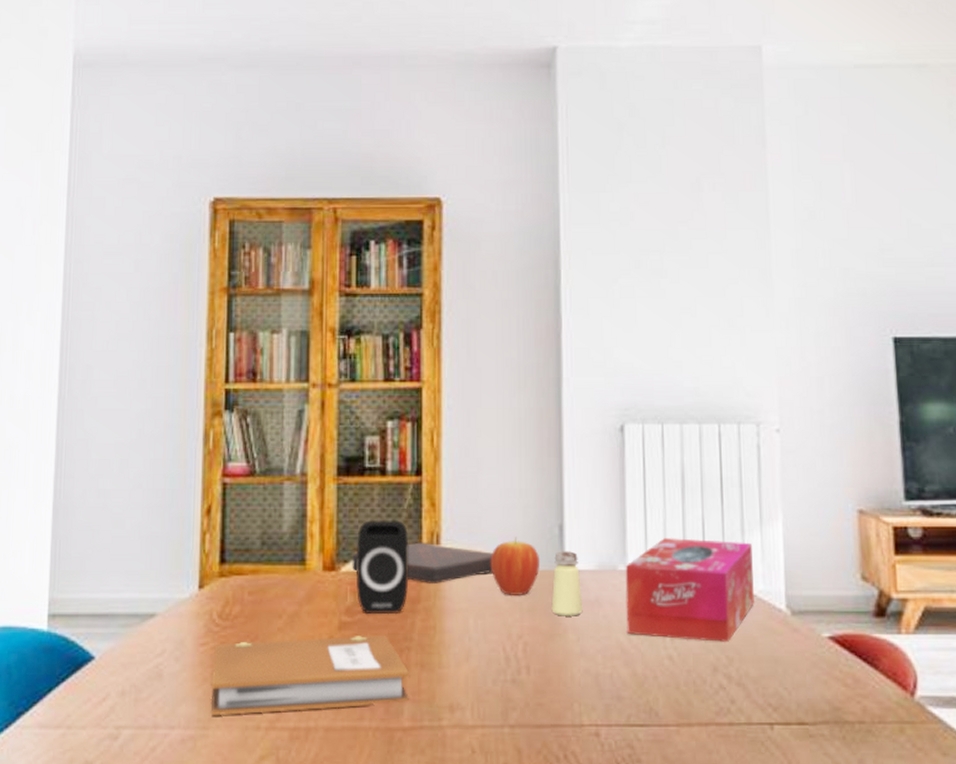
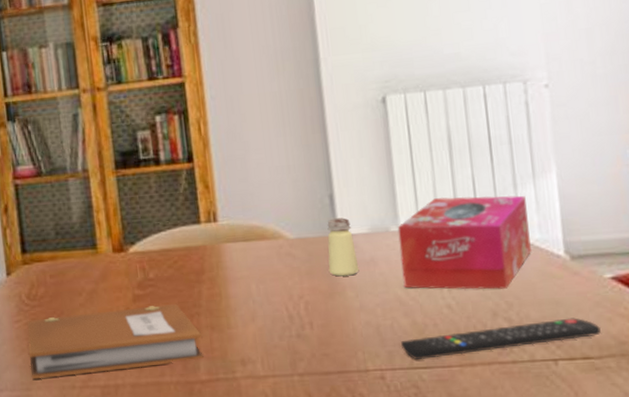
book: present [352,542,493,584] -> none [137,221,269,257]
speaker: present [355,520,409,615] -> none [140,203,193,286]
fruit: present [490,537,541,597] -> none [266,209,314,262]
remote control: none [619,678,817,715] -> present [401,317,602,359]

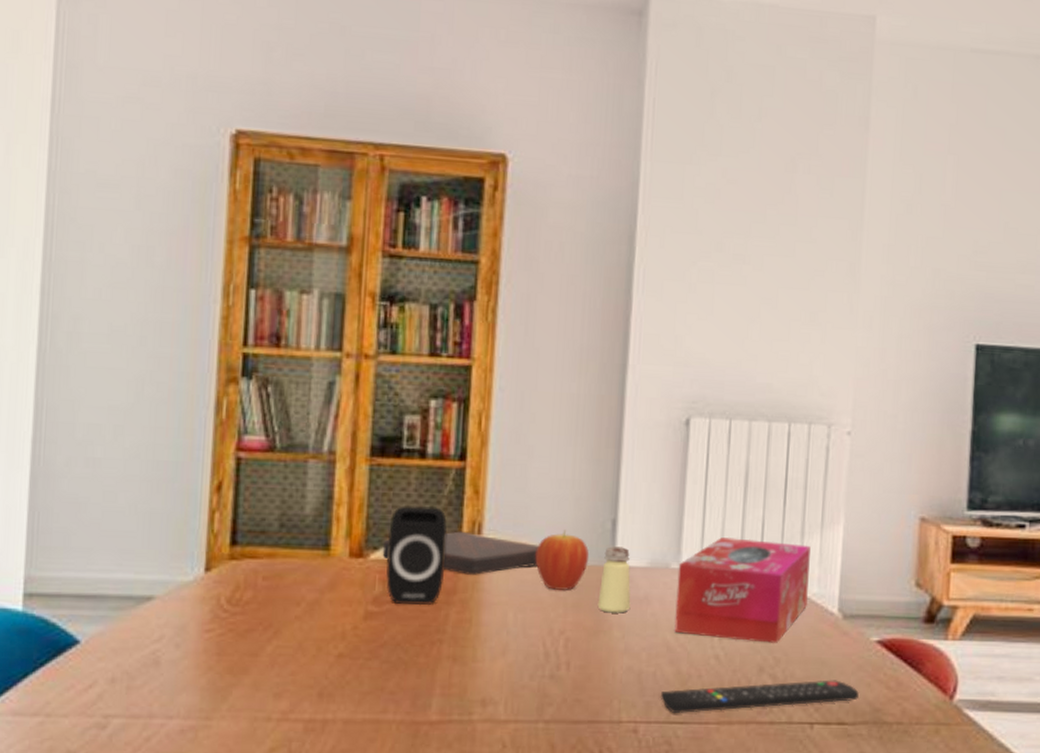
notebook: present [27,304,205,379] -> none [215,626,441,705]
book: none [137,221,269,257] -> present [382,531,539,575]
speaker: none [140,203,193,286] -> present [385,506,447,606]
fruit: none [266,209,314,262] -> present [535,530,590,592]

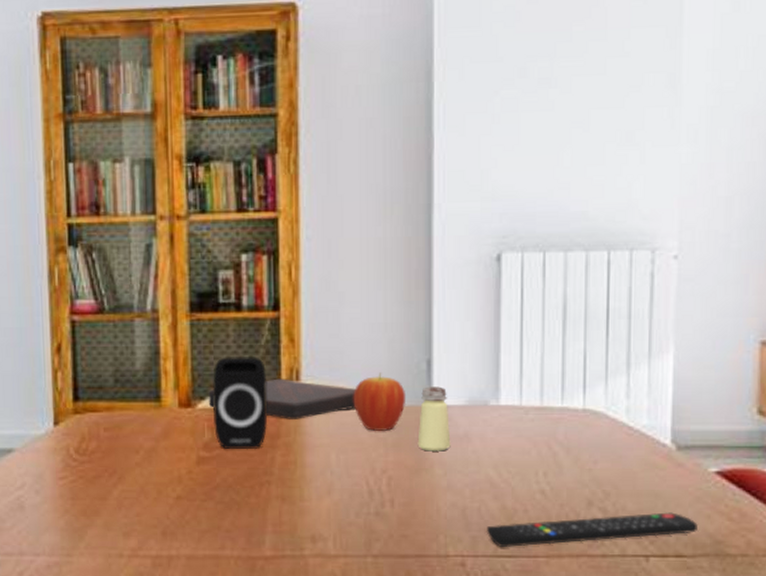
tissue box: present [674,537,811,643] -> none [497,372,638,477]

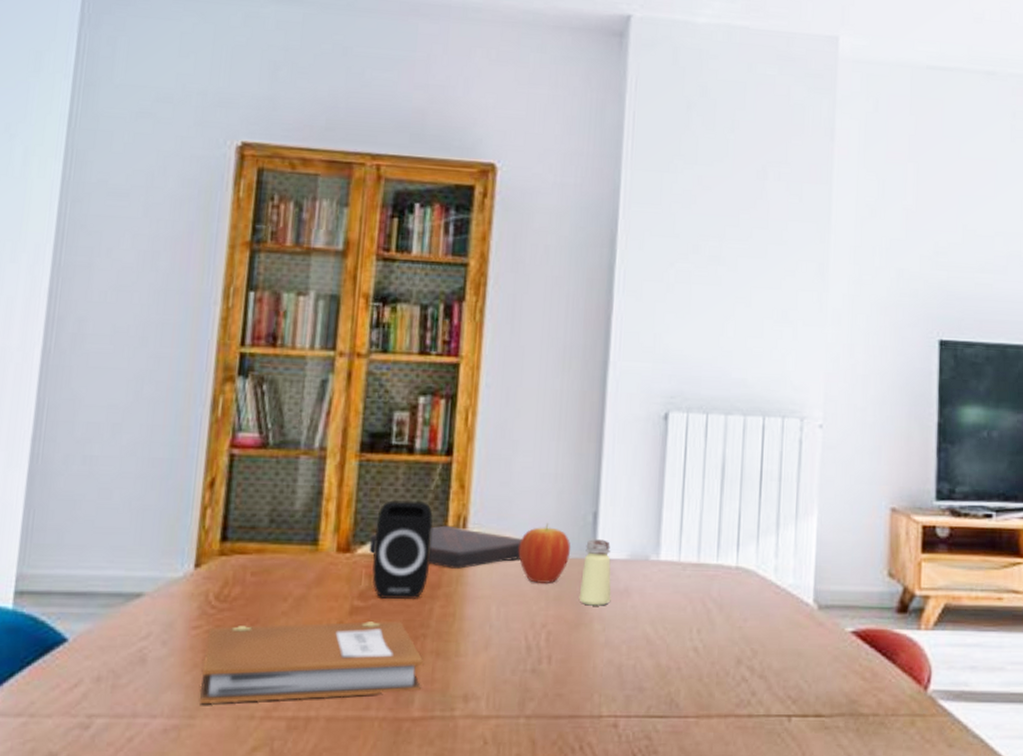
notebook: none [72,470,271,544] -> present [200,621,424,703]
remote control: present [487,512,699,547] -> none [641,671,836,707]

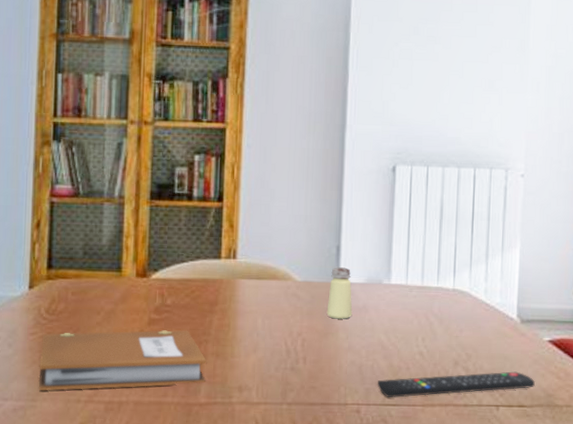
book: present [369,525,522,569] -> none [161,256,280,290]
speaker: present [371,500,433,600] -> none [163,237,210,314]
fruit: present [518,523,571,585] -> none [278,254,320,303]
remote control: none [641,671,836,707] -> present [378,371,536,397]

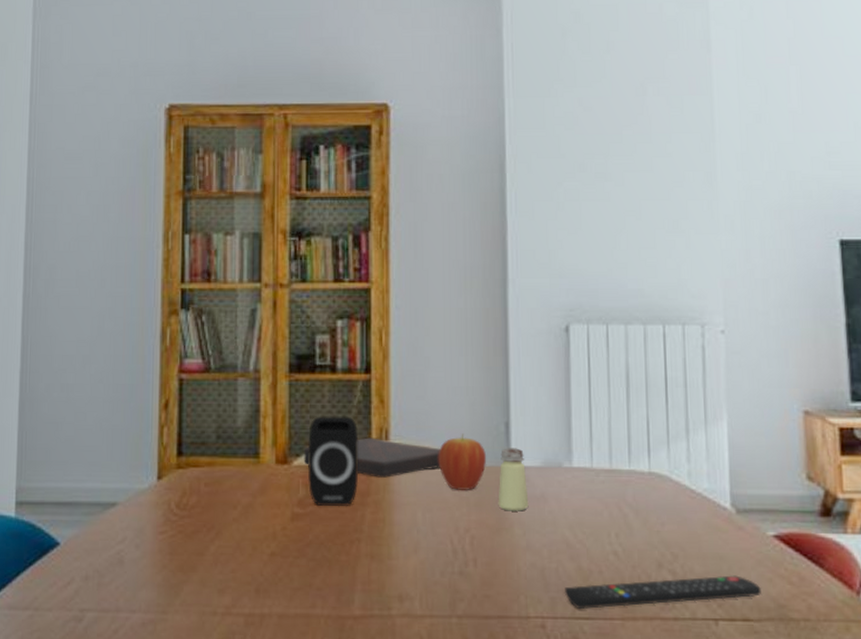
notebook: present [38,330,207,391] -> none [169,527,361,601]
book: none [161,256,280,290] -> present [303,437,440,478]
speaker: none [163,237,210,314] -> present [307,416,359,507]
fruit: none [278,254,320,303] -> present [438,433,487,492]

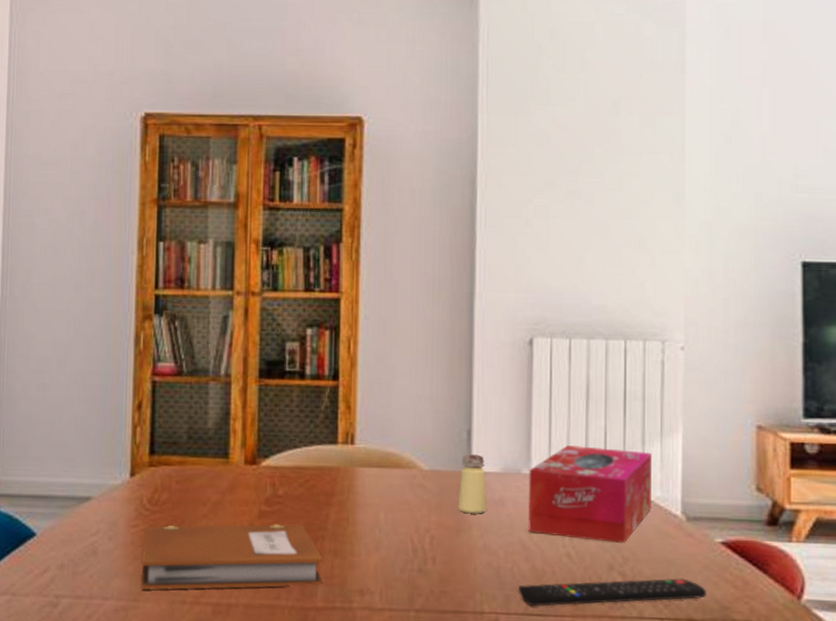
notebook: none [169,527,361,601] -> present [141,524,324,590]
book: present [303,437,440,478] -> none [271,441,404,480]
speaker: present [307,416,359,507] -> none [274,420,325,507]
fruit: present [438,433,487,492] -> none [401,440,449,494]
tissue box: none [570,436,699,539] -> present [528,445,652,543]

